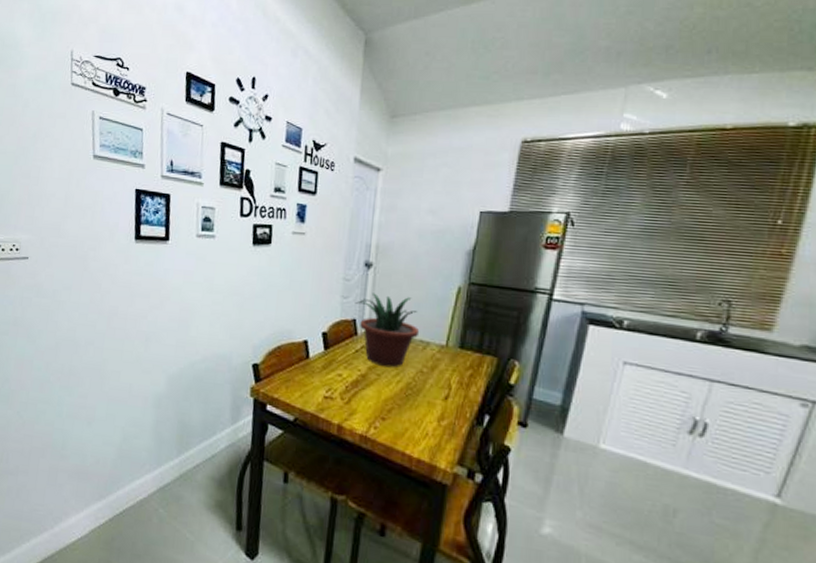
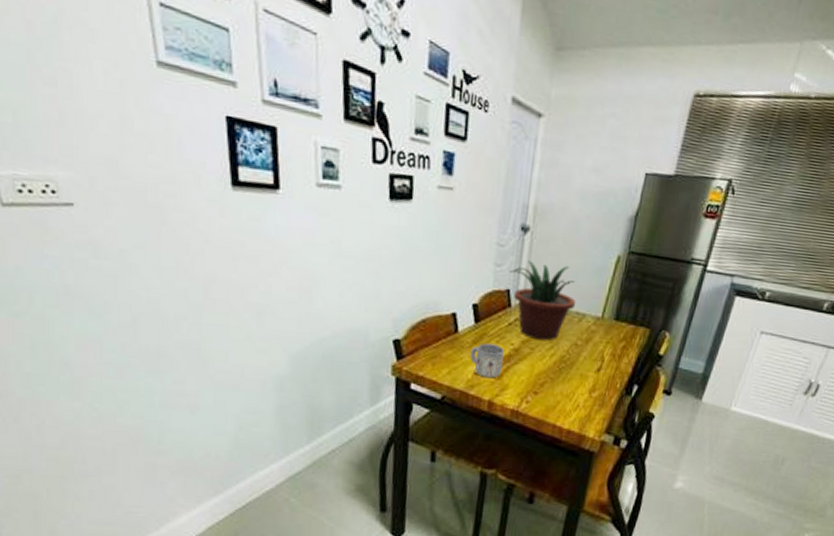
mug: none [320,369,353,403] -> present [470,343,505,379]

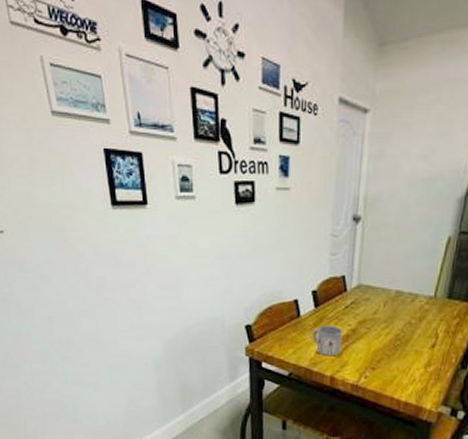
potted plant: present [509,260,577,341] -> none [343,248,409,321]

